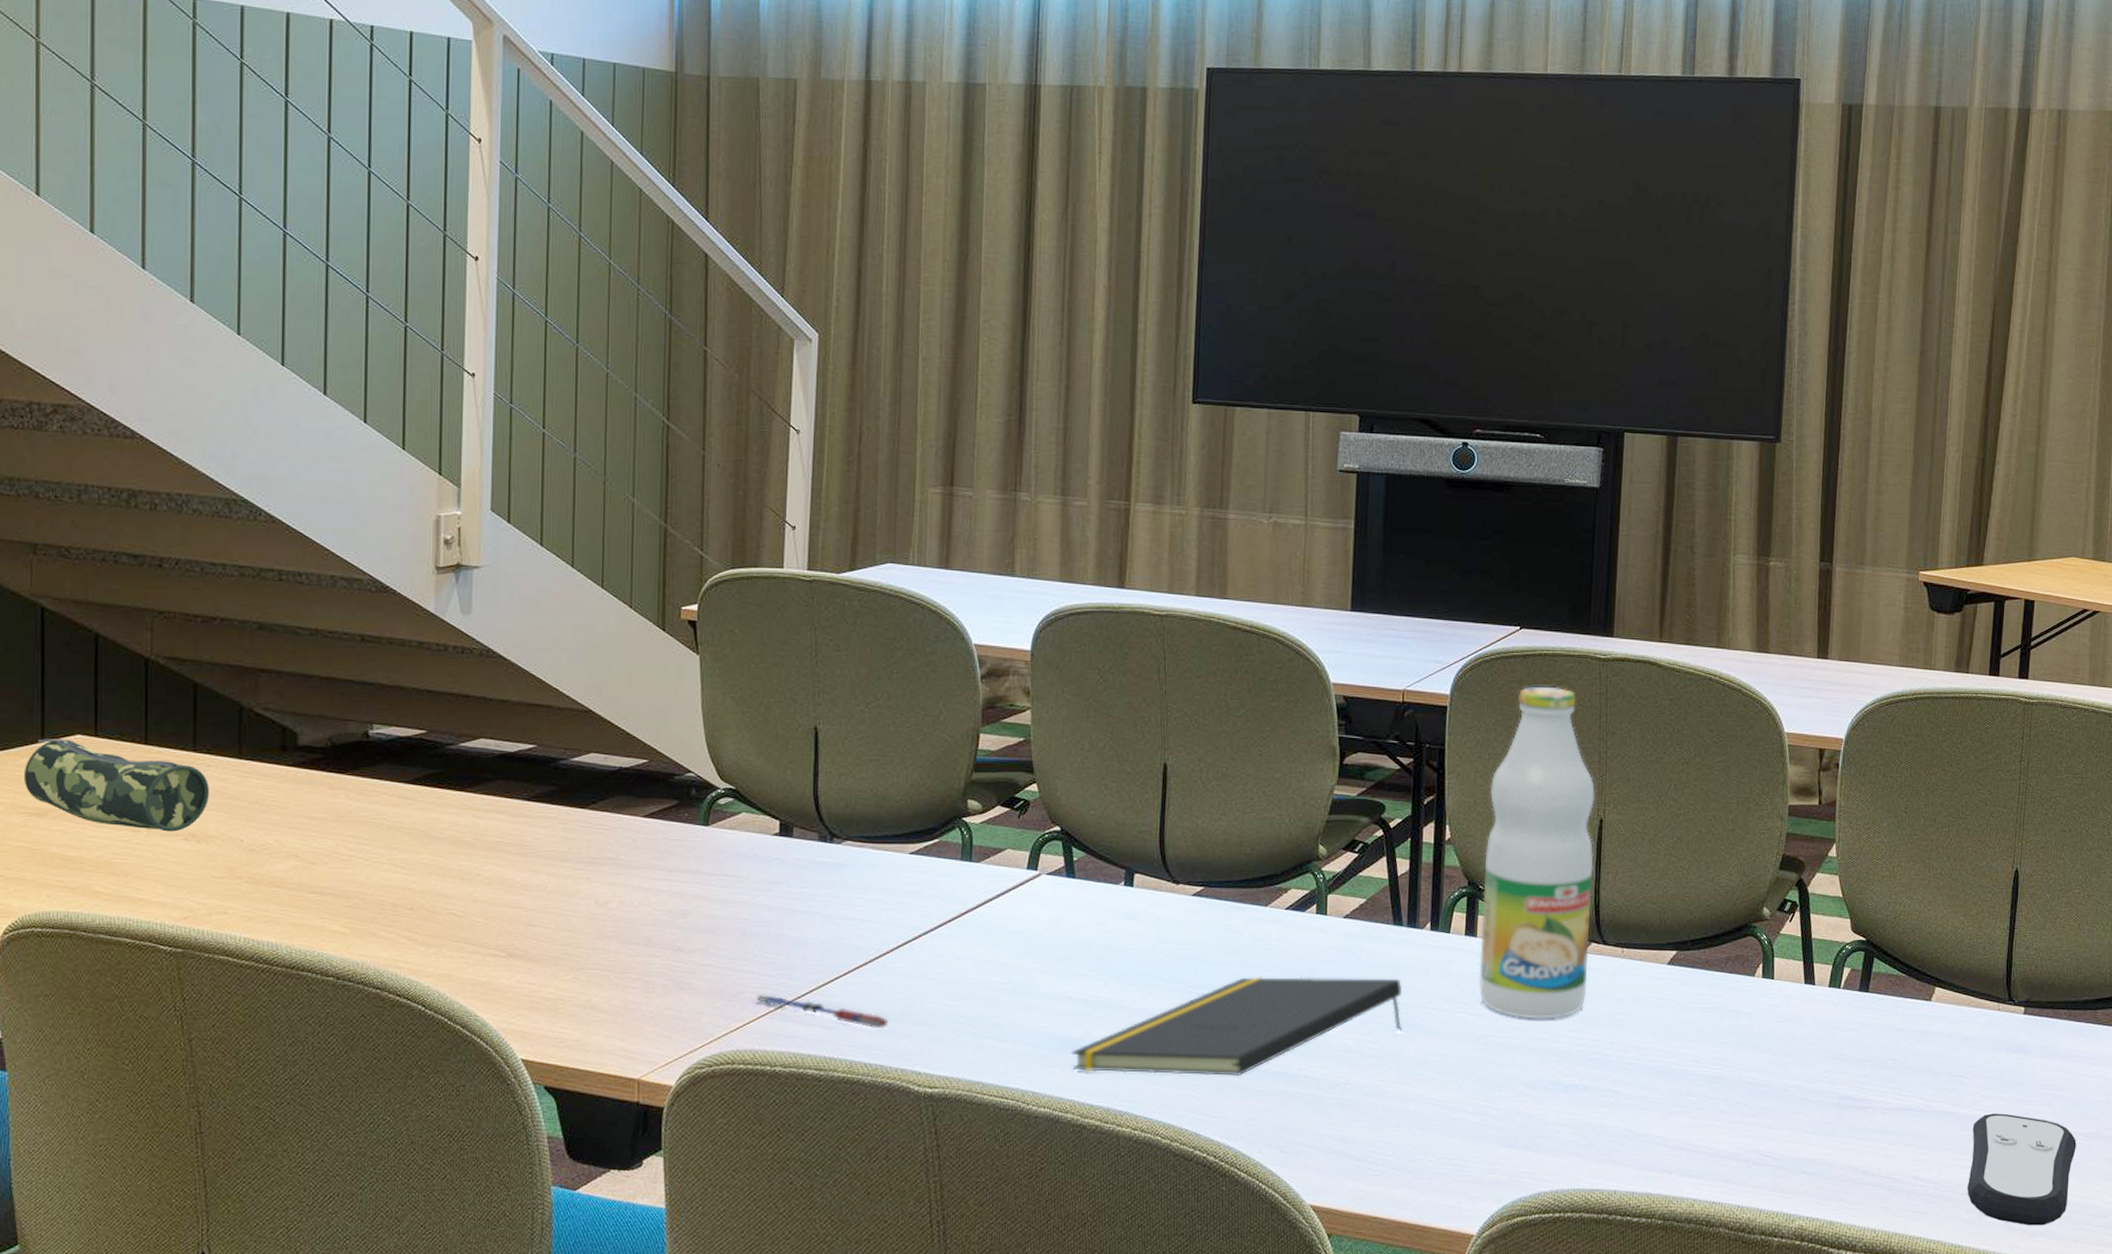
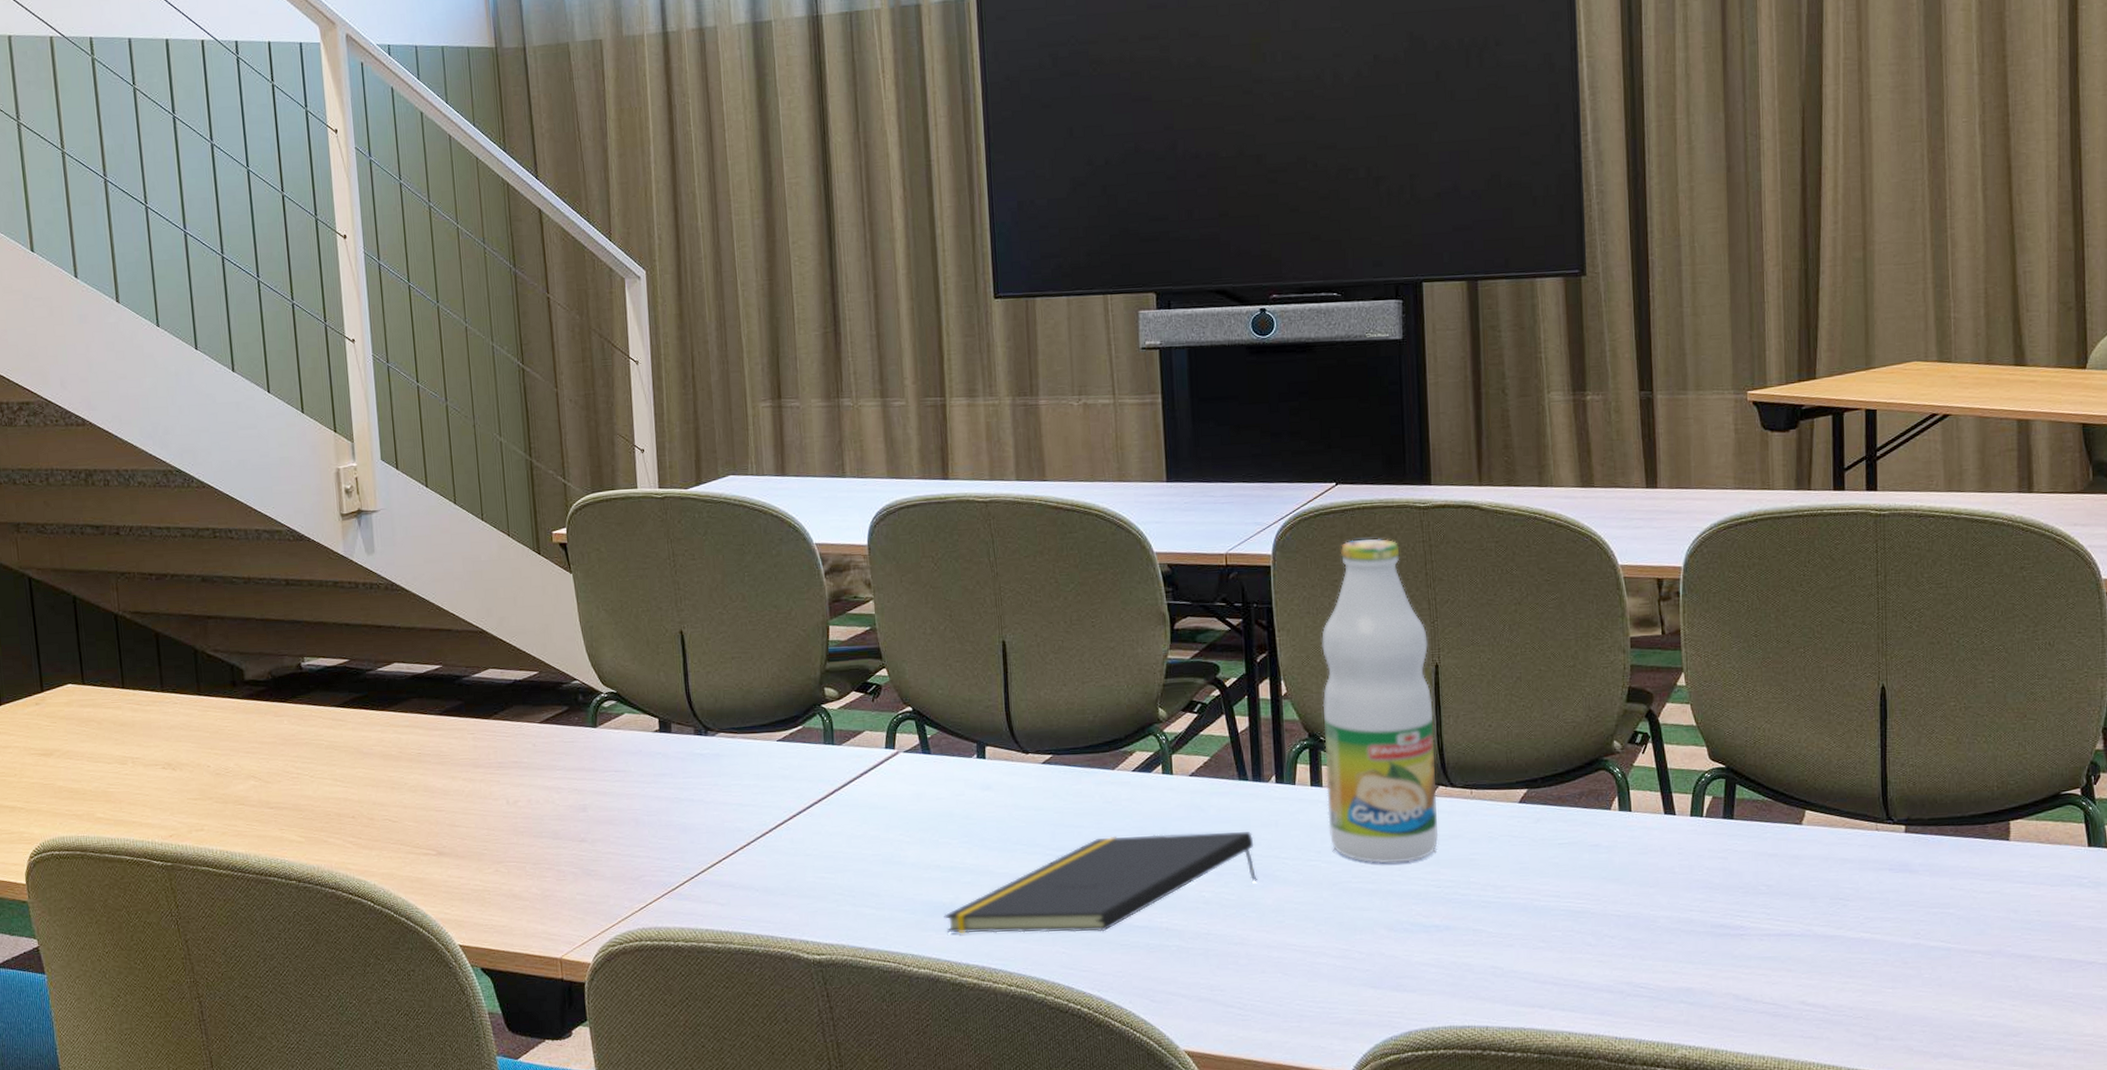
pencil case: present [23,739,210,832] -> none [30,688,179,763]
pen: present [755,994,890,1029] -> none [654,876,776,903]
remote control: present [1967,1113,2077,1226] -> none [1859,934,1976,1048]

